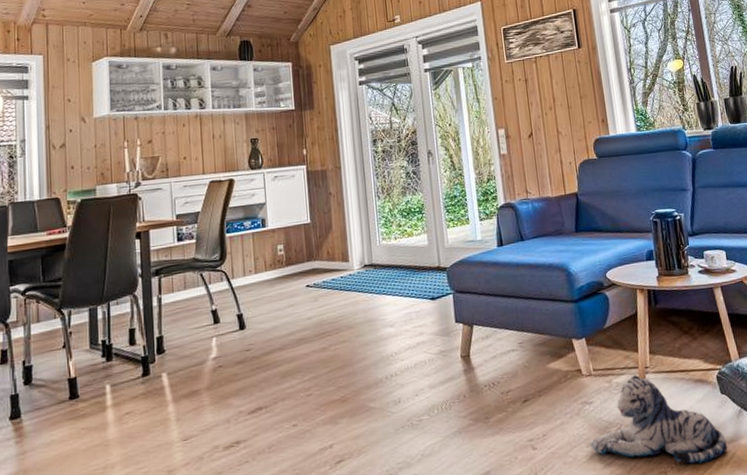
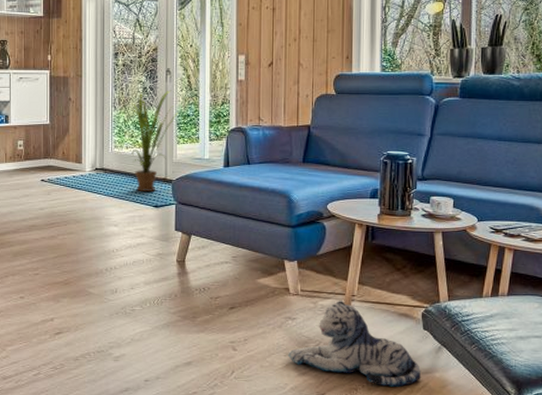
house plant: none [396,172,445,285] -> present [129,90,179,191]

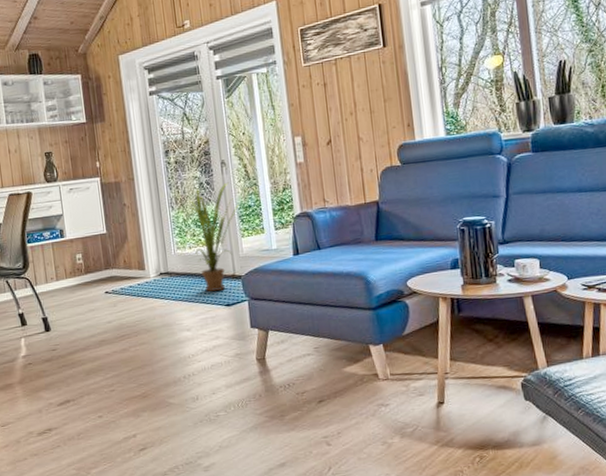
plush toy: present [287,301,422,387] -> none [384,380,529,464]

